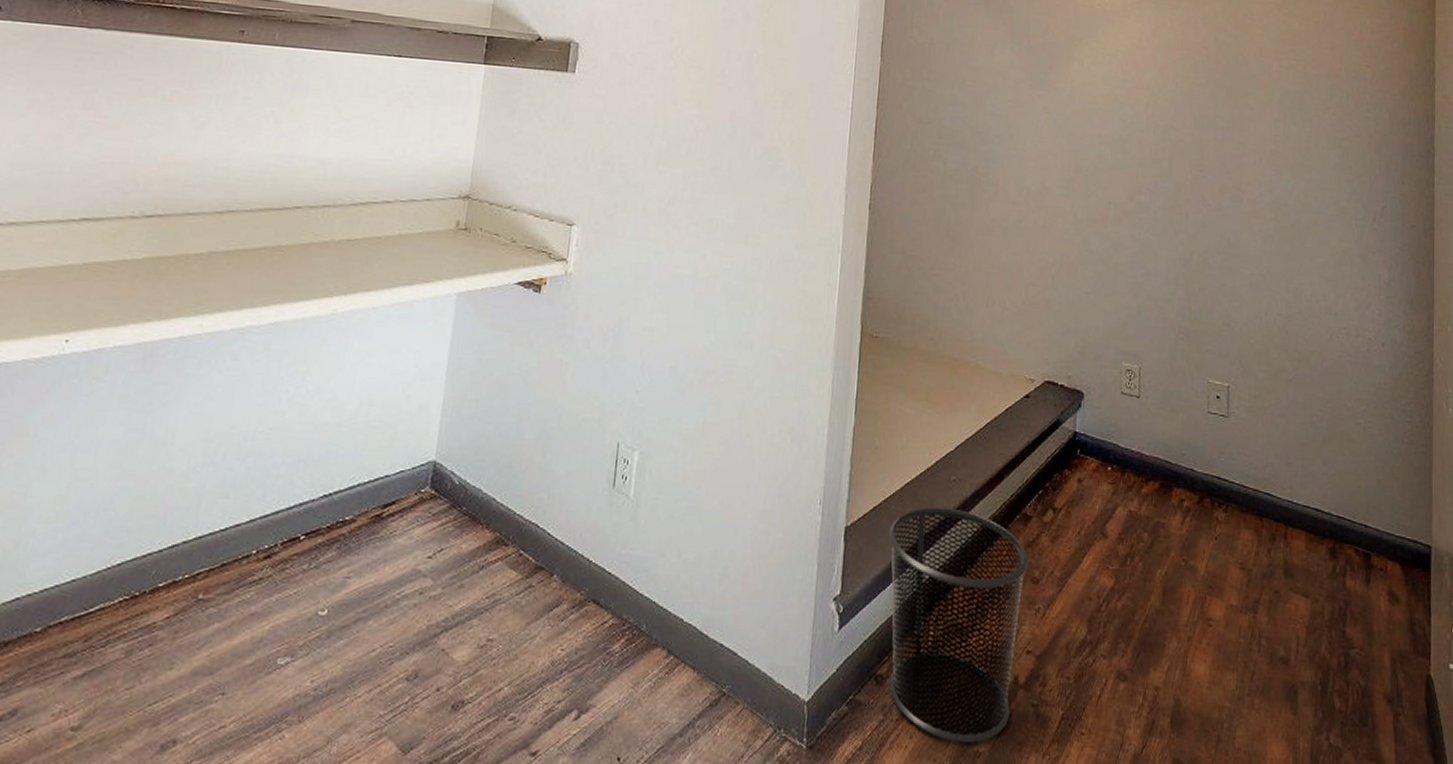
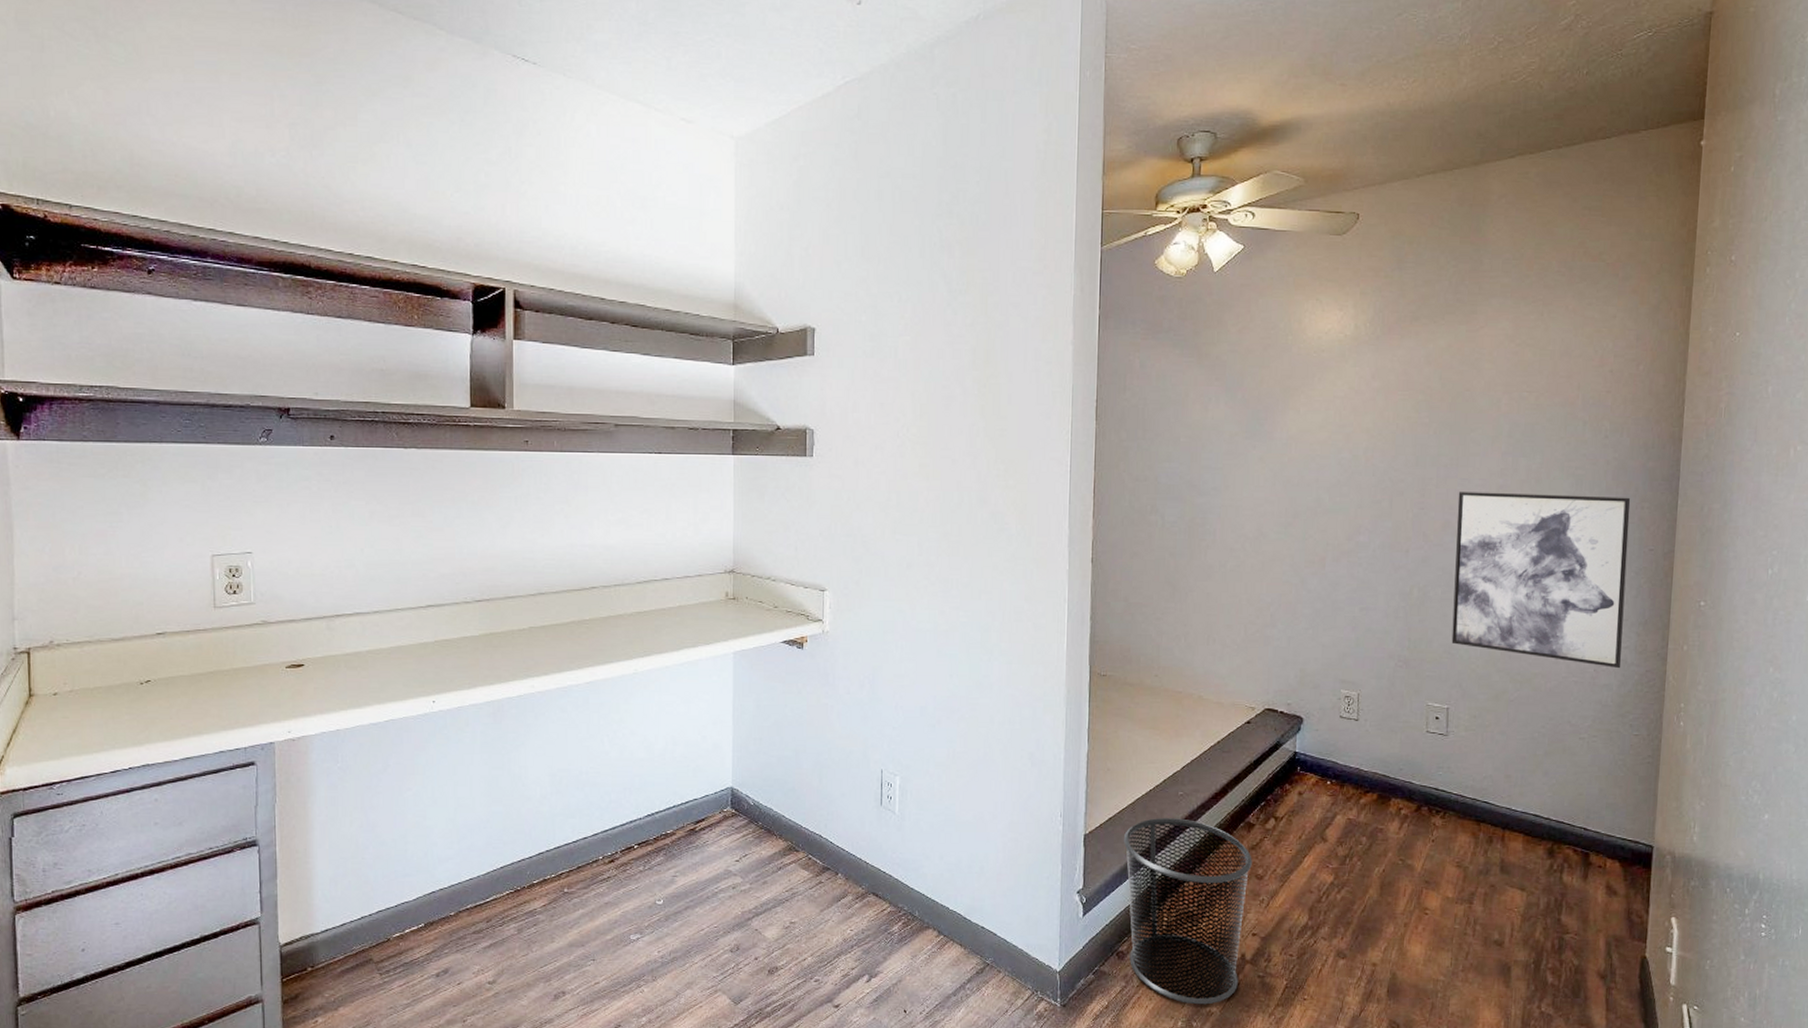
wall art: none [1231,156,1393,349] -> present [1451,492,1631,669]

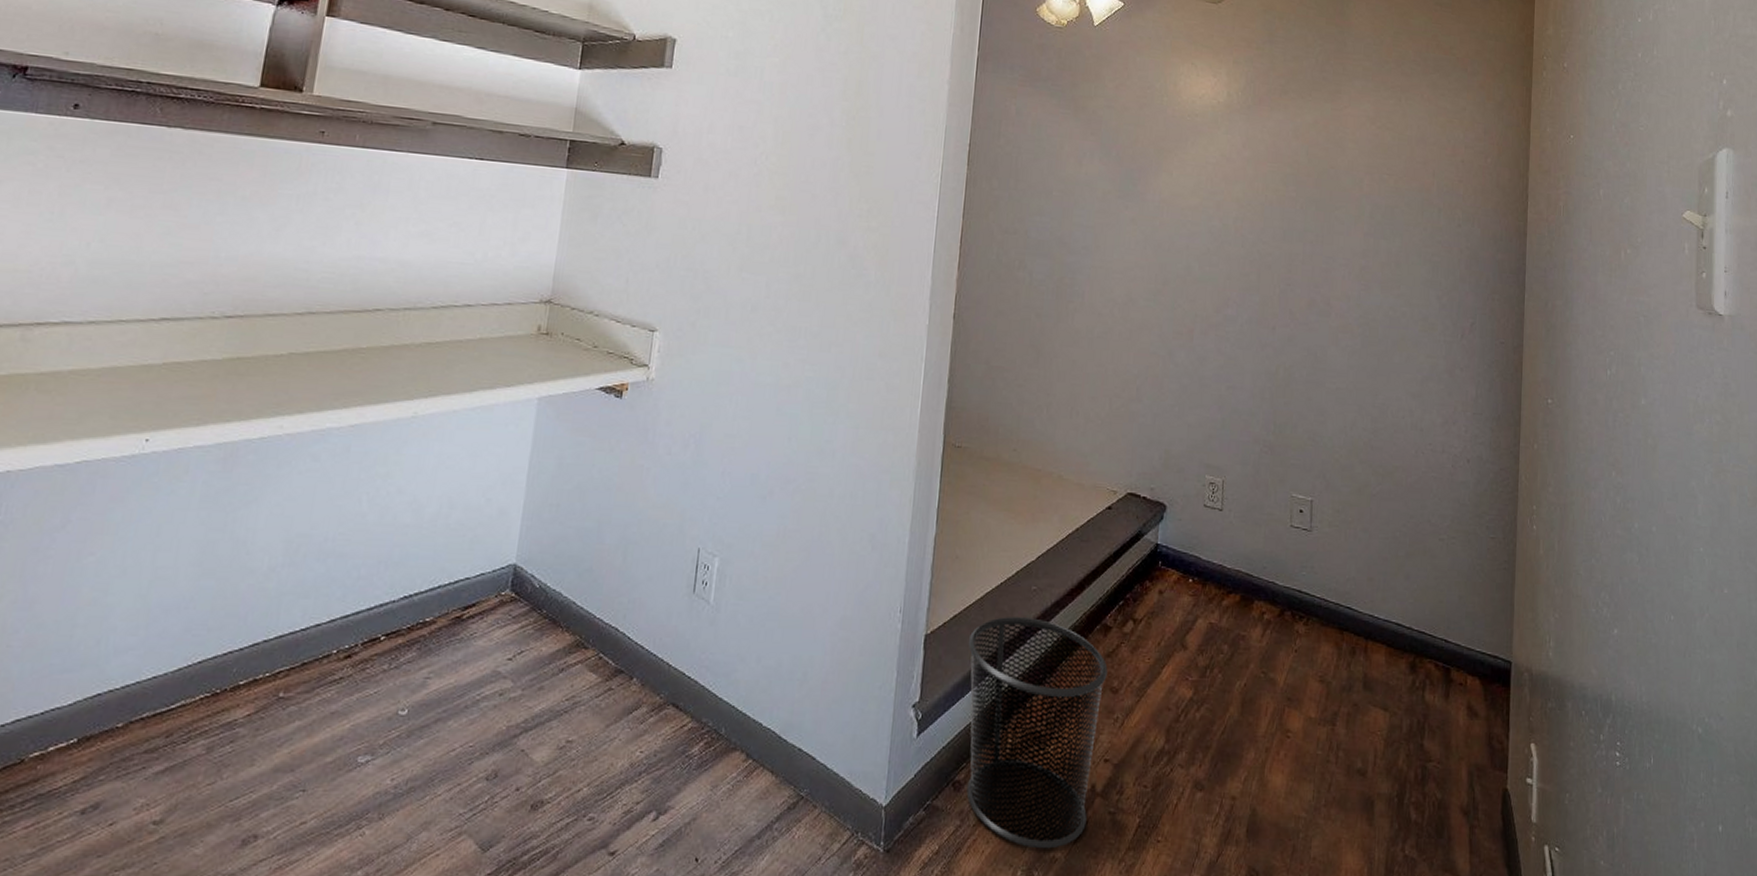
wall art: present [1451,492,1631,669] -> none [1316,270,1483,466]

